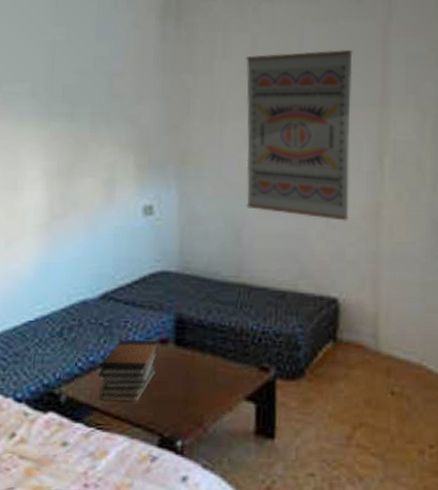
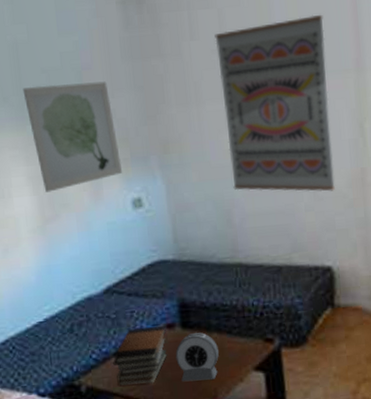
wall art: none [53,85,139,189] -> present [22,81,123,192]
alarm clock: none [164,352,210,405] -> present [175,332,219,382]

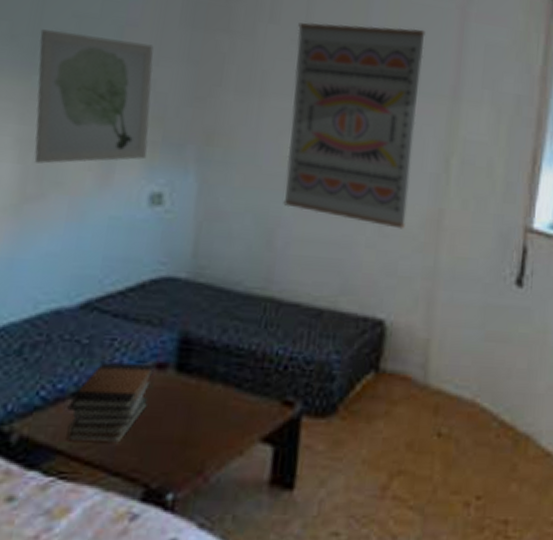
alarm clock: present [175,332,219,382] -> none [158,380,220,447]

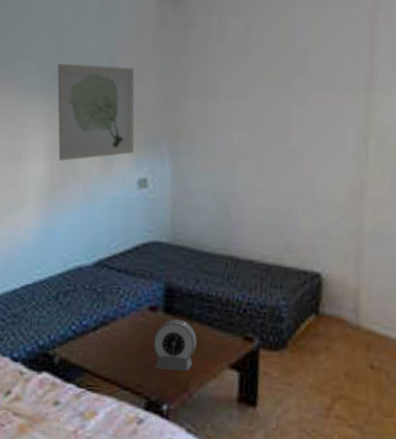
book stack: present [66,361,154,445] -> none [90,305,148,367]
alarm clock: none [158,380,220,447] -> present [153,319,197,371]
wall art: present [283,22,426,229] -> none [236,35,341,199]

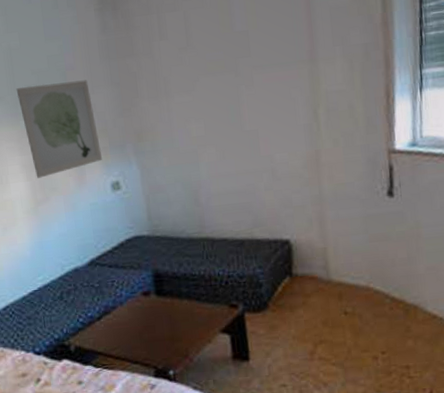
alarm clock: present [153,319,197,371] -> none [151,299,189,343]

